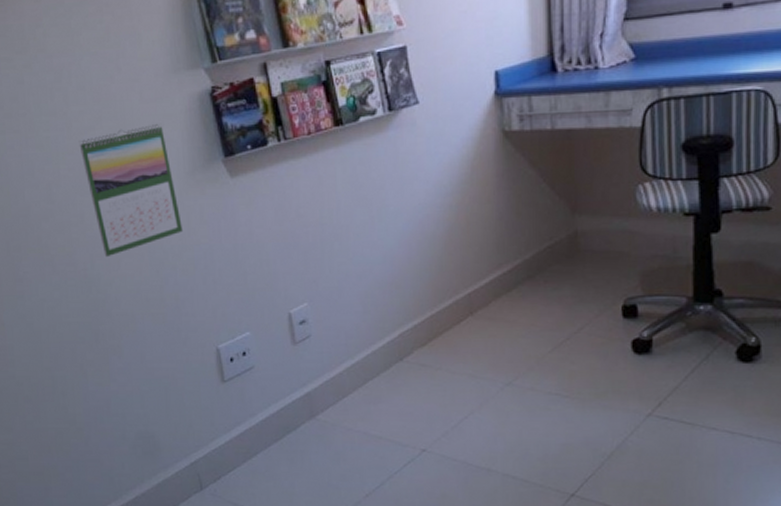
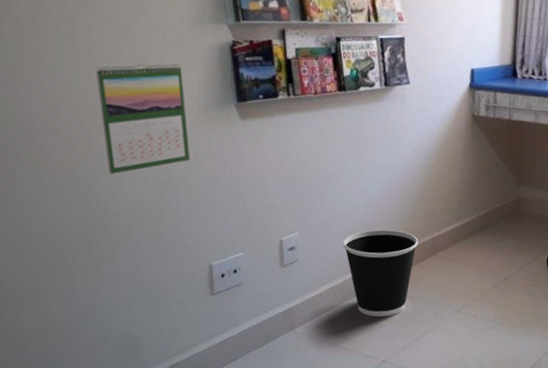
wastebasket: none [359,289,450,396] -> present [342,229,418,317]

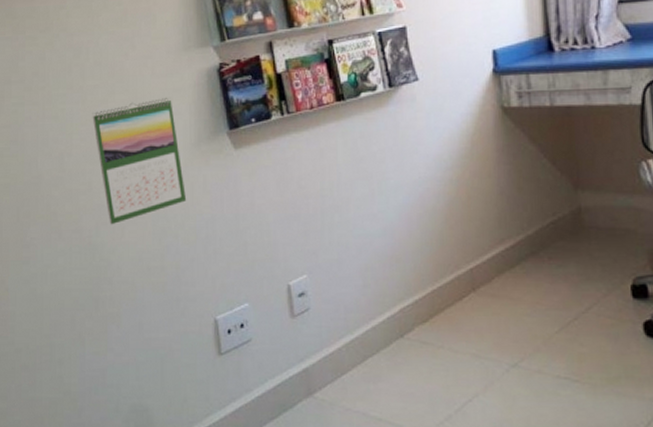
wastebasket: present [342,229,418,317] -> none [359,263,451,376]

